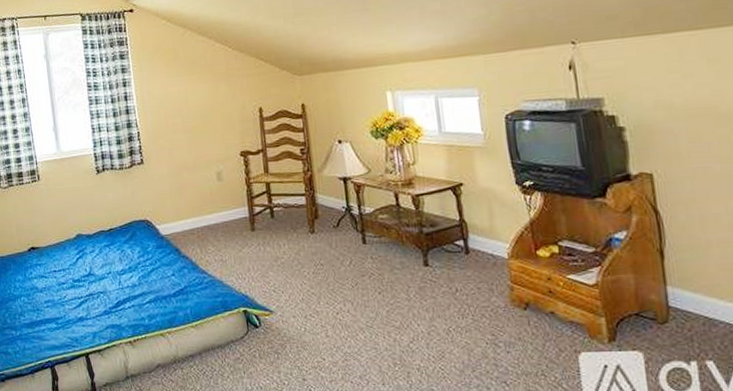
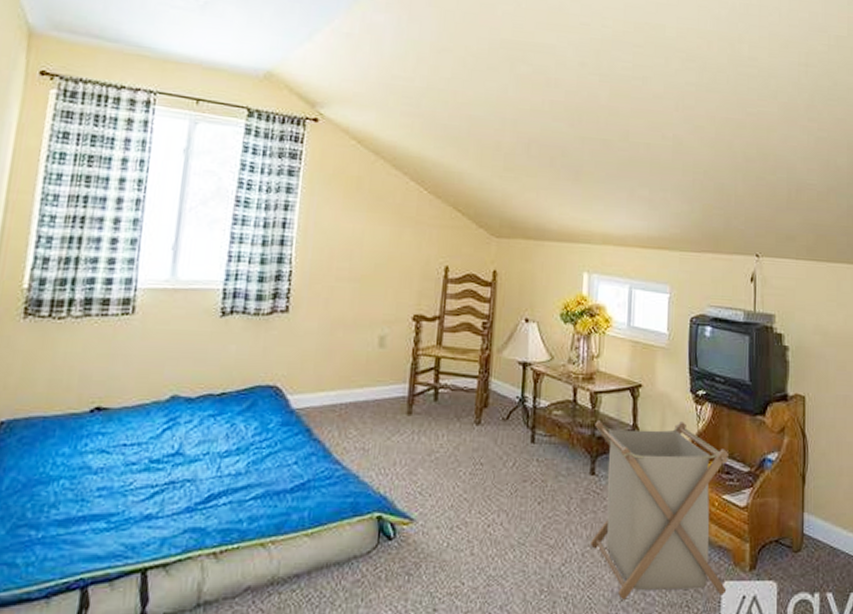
laundry basket: none [421,212,585,370] -> present [589,421,729,600]

